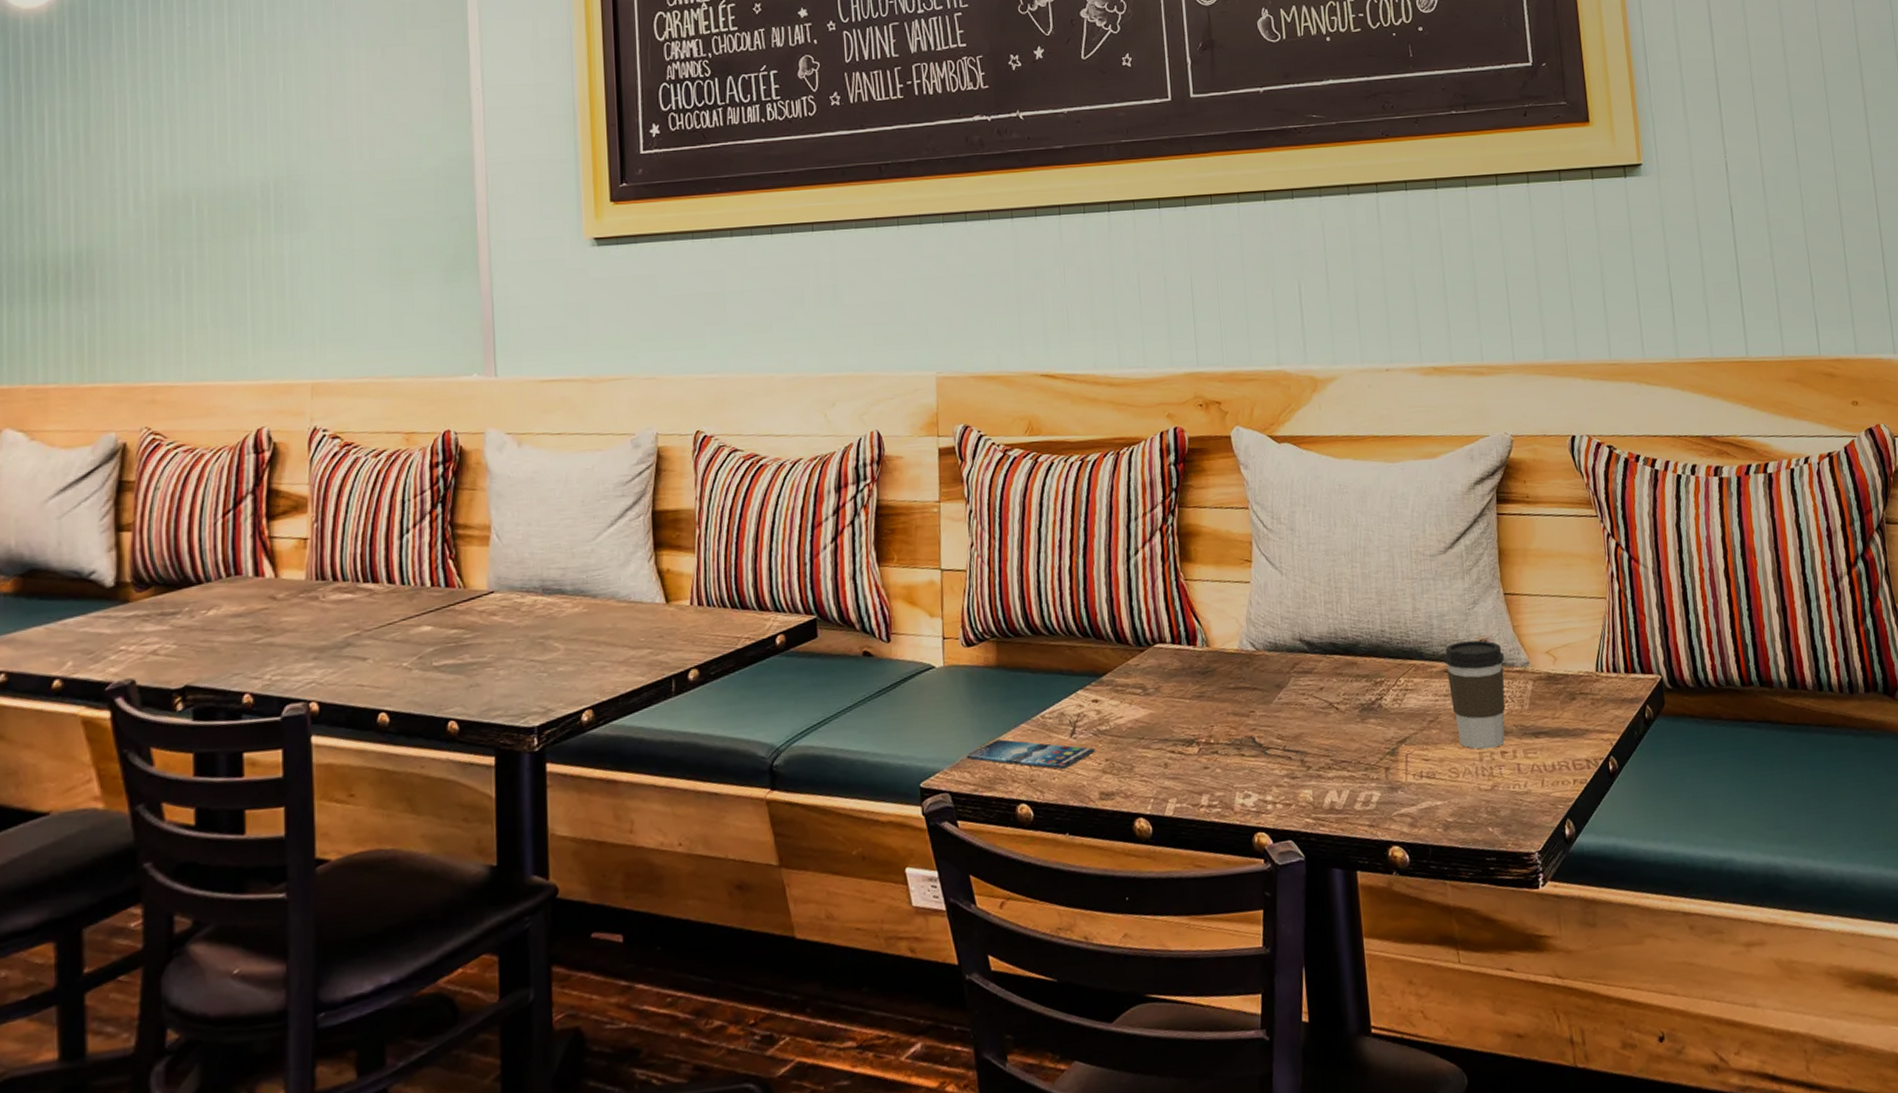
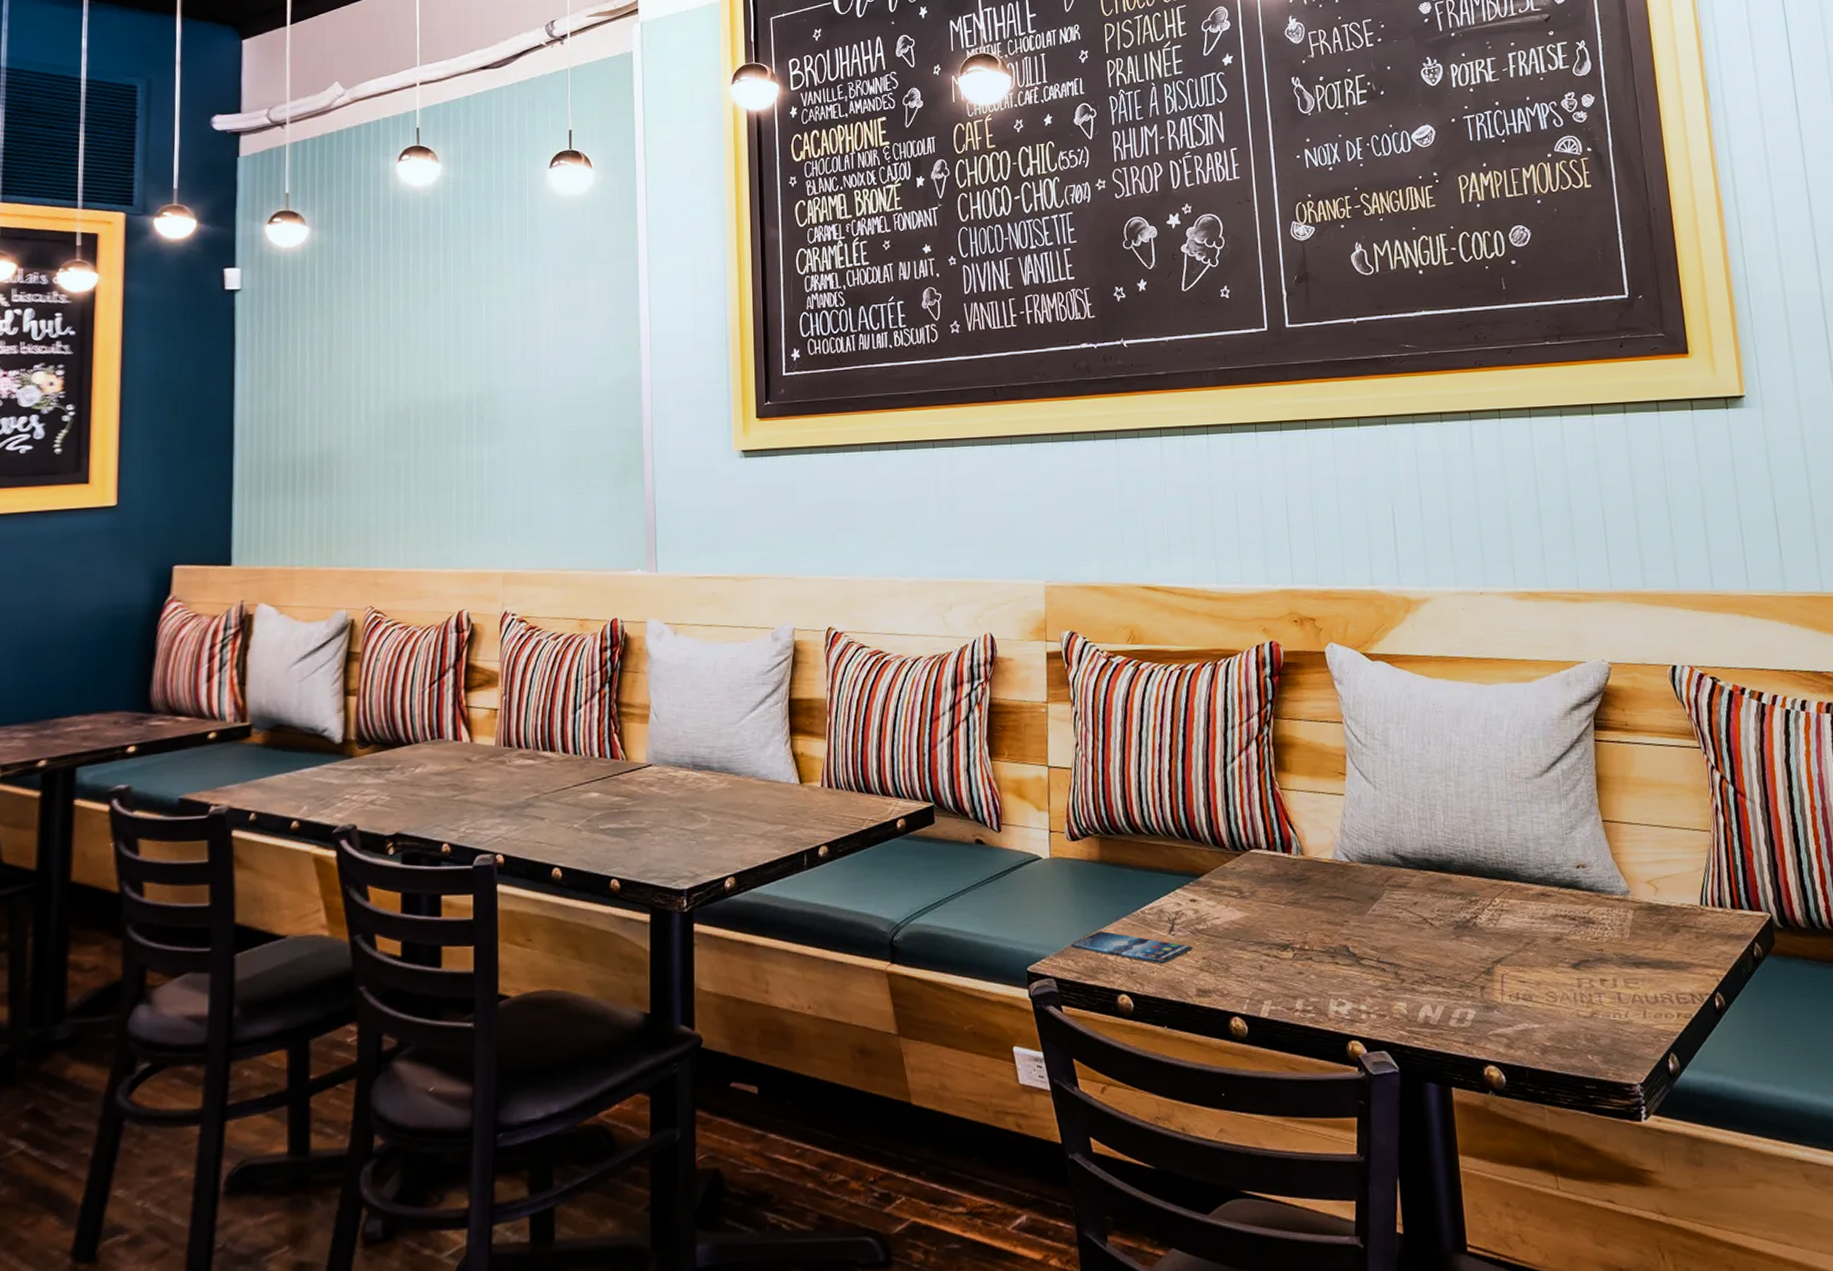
coffee cup: present [1444,640,1505,750] -> none [1540,865,1605,975]

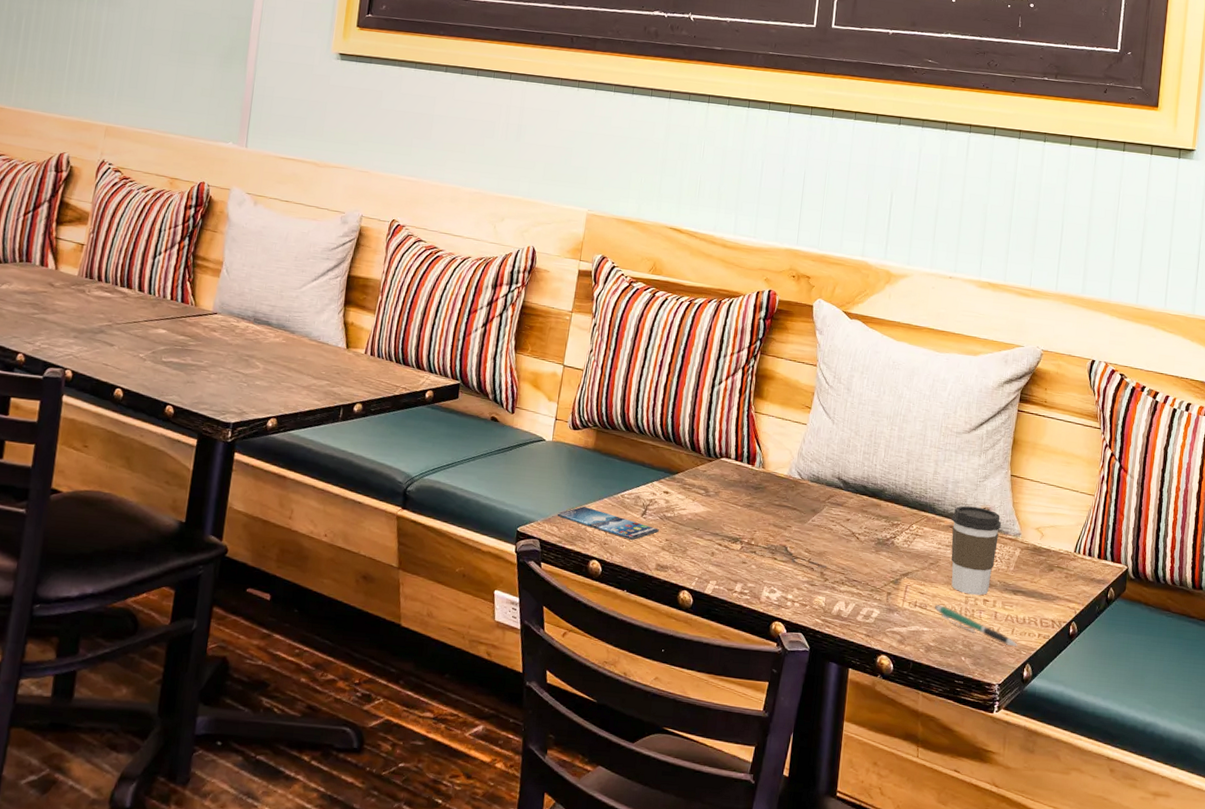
coffee cup: none [1540,865,1605,975] -> present [951,506,1002,596]
pen: none [1542,993,1655,1034] -> present [935,605,1018,647]

